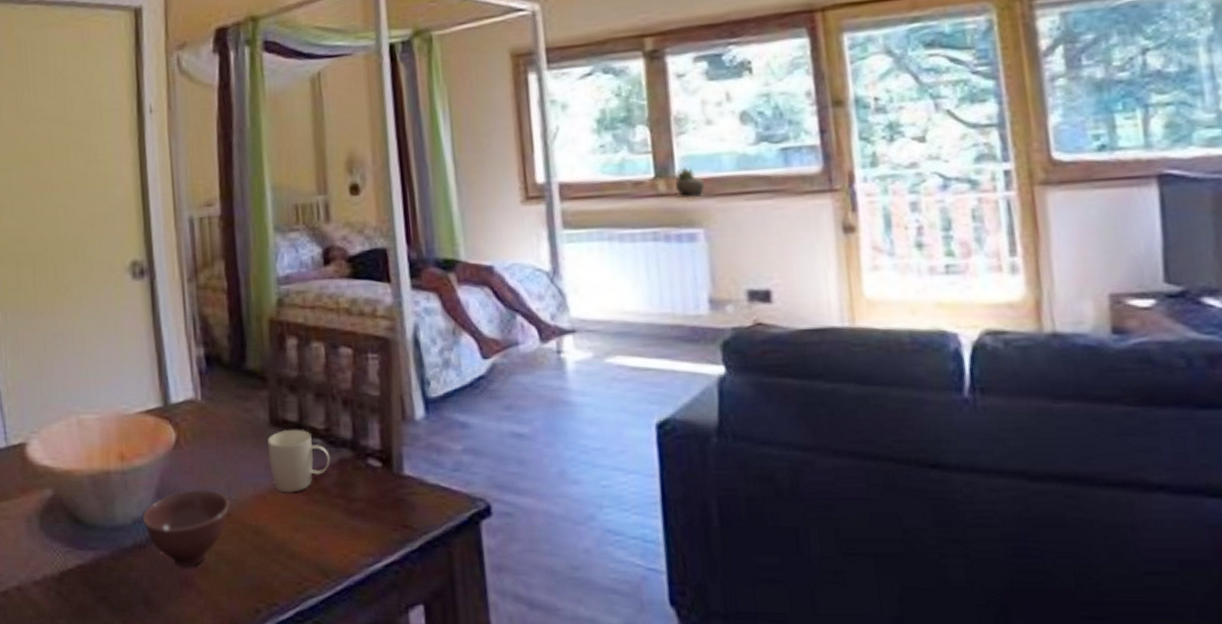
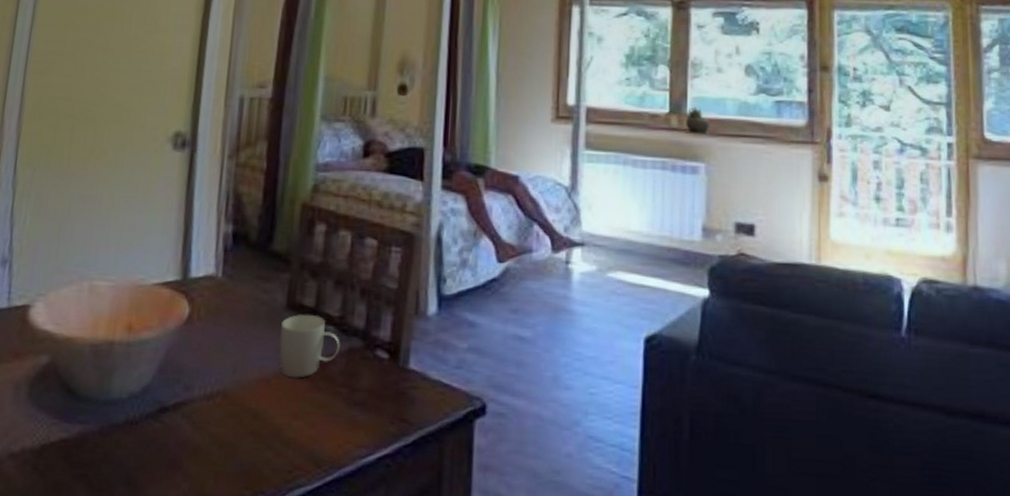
bowl: present [142,490,230,568] -> none [139,368,233,449]

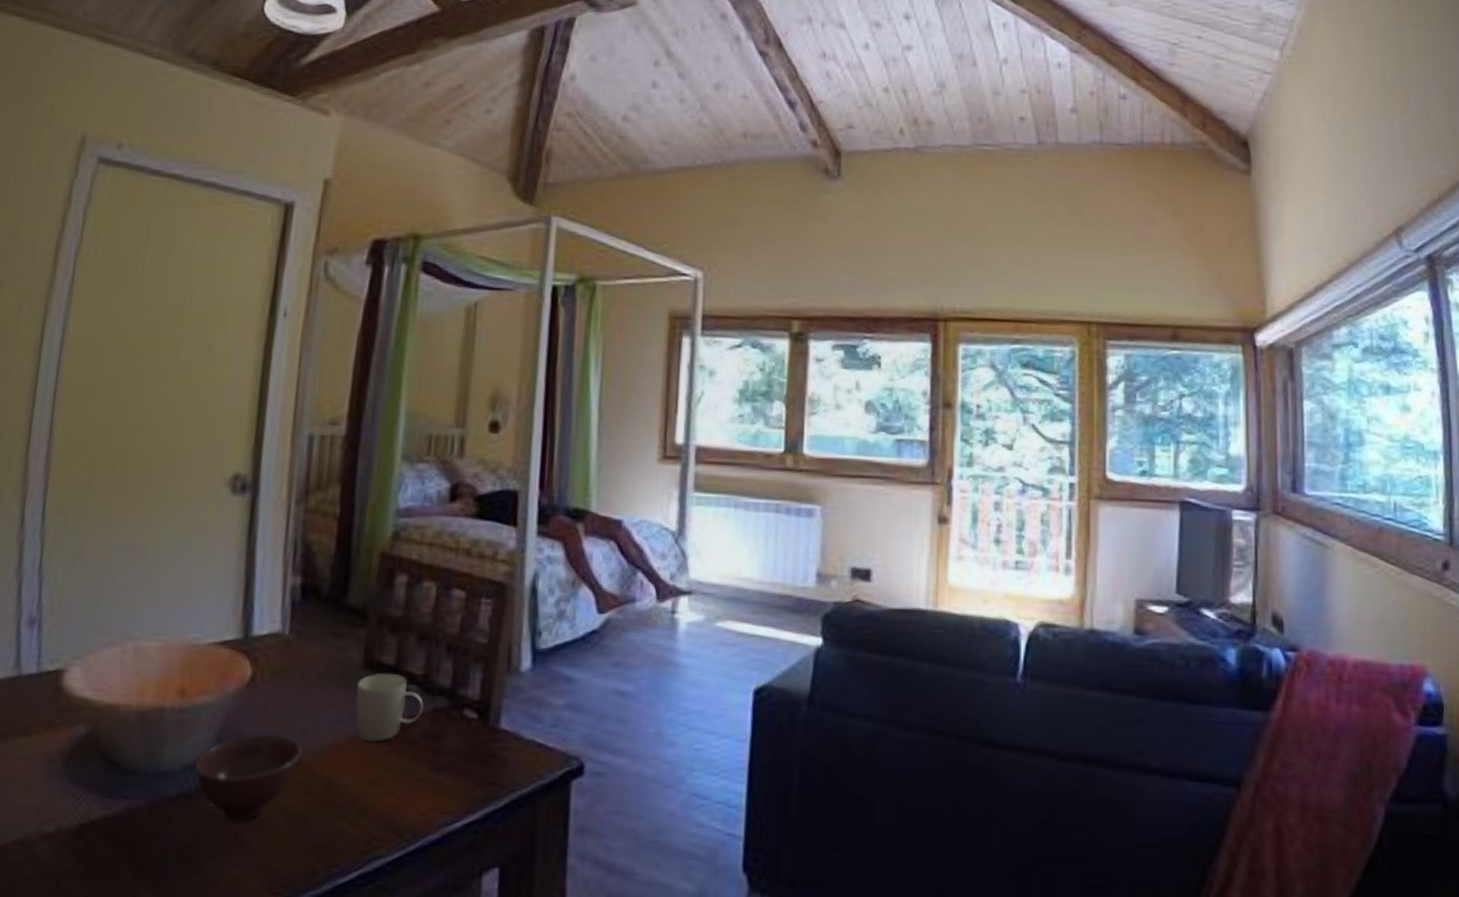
bowl: none [139,368,233,449] -> present [194,734,302,823]
succulent plant: present [685,106,711,135] -> none [800,445,828,476]

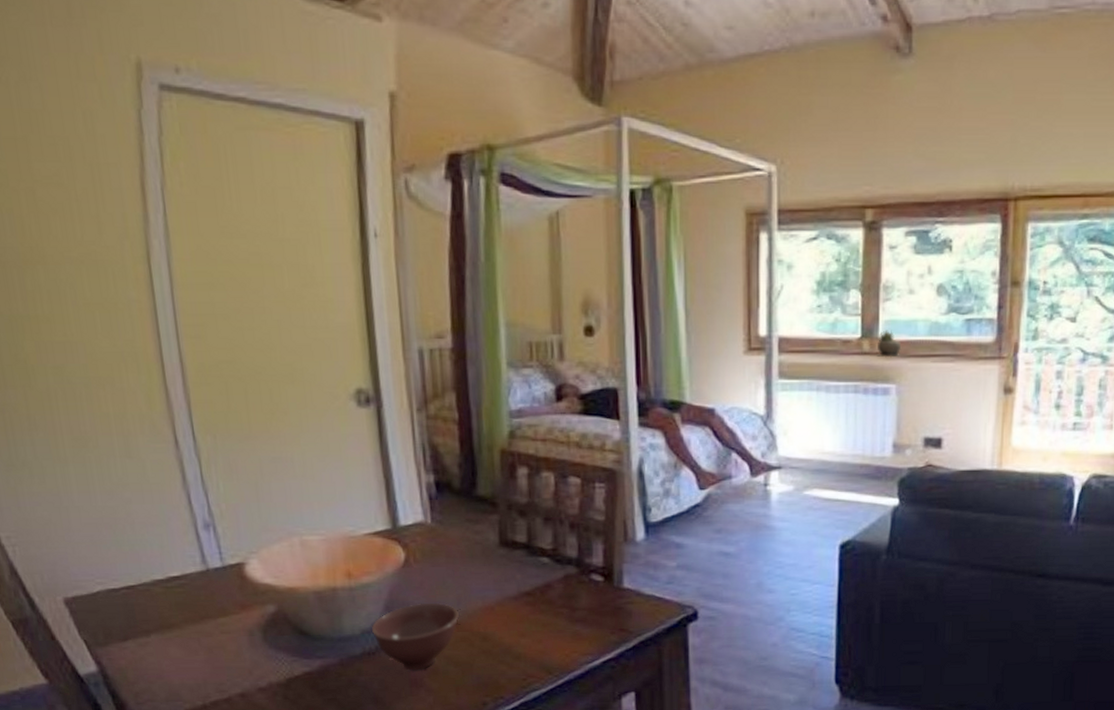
mug: present [355,672,424,742] -> none [497,549,556,604]
succulent plant: none [800,445,828,476] -> present [876,330,902,358]

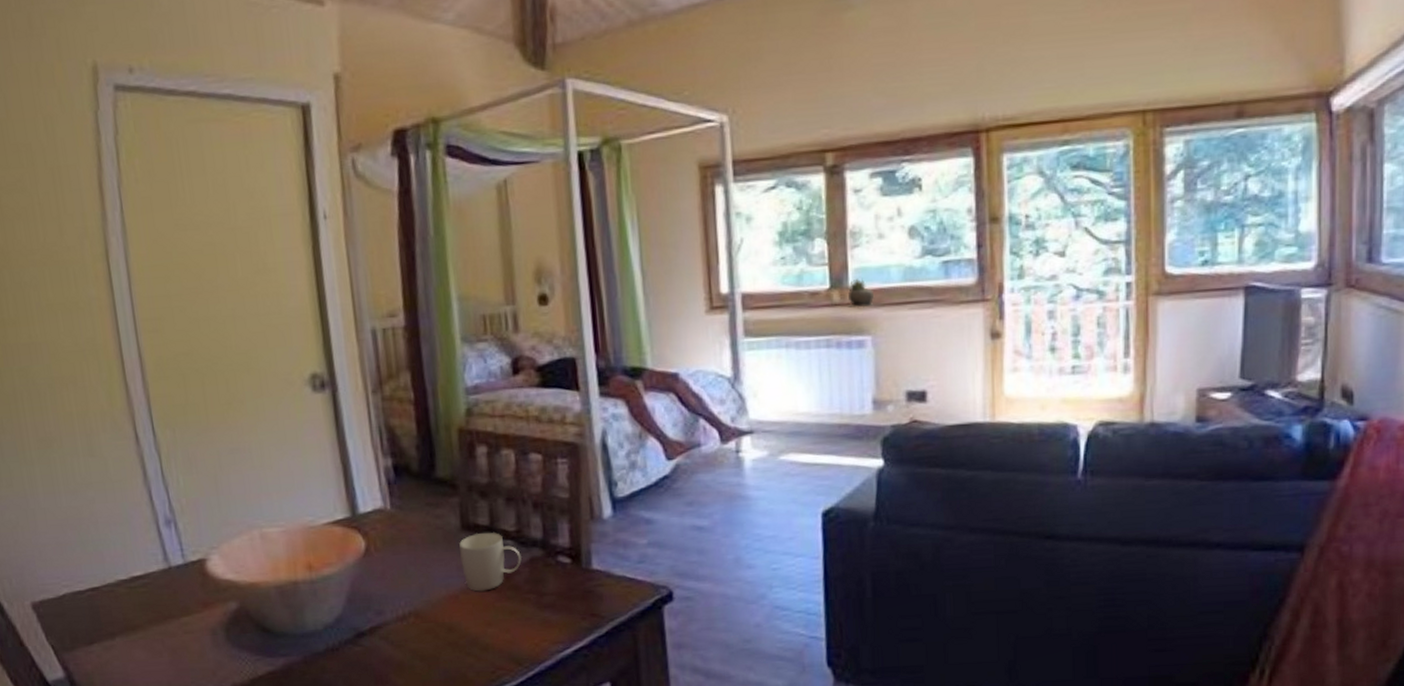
bowl: present [371,603,459,671] -> none [333,593,423,667]
mug: none [497,549,556,604] -> present [459,532,522,592]

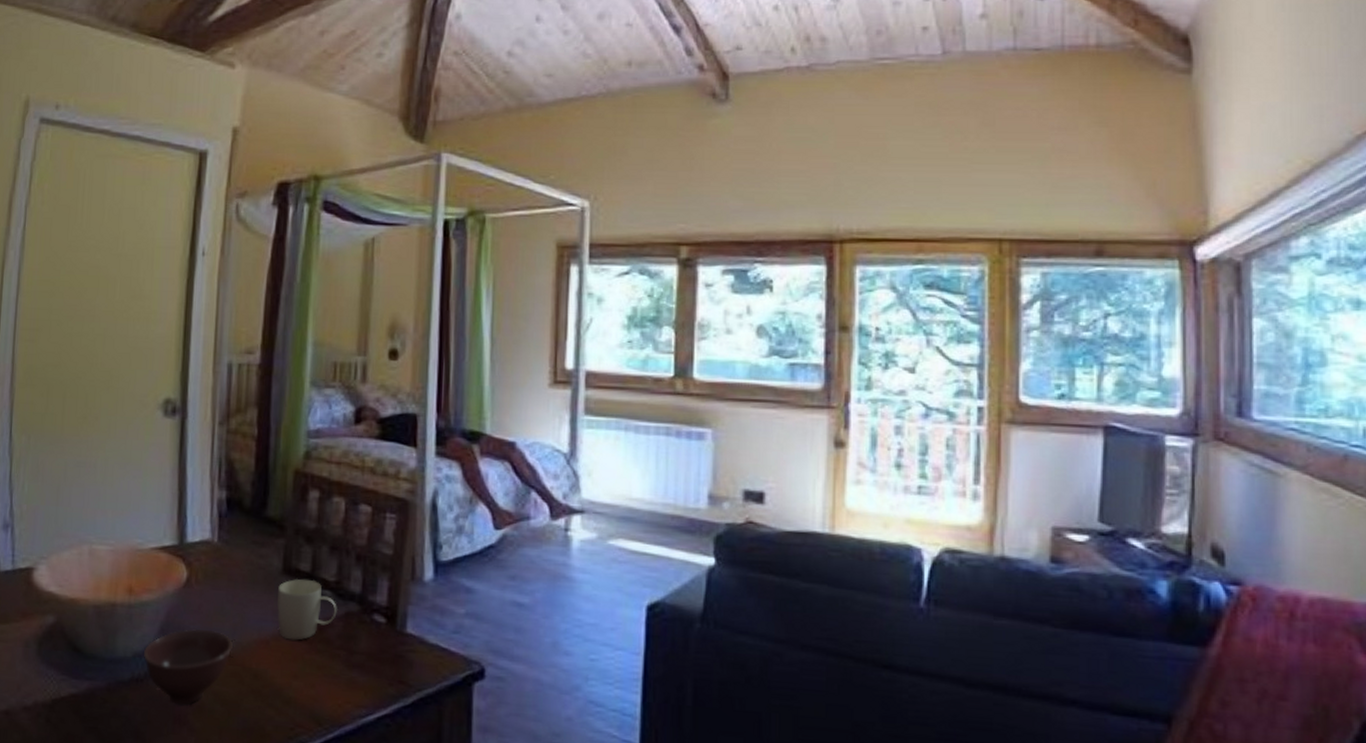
bowl: none [333,593,423,667] -> present [143,629,233,706]
succulent plant: present [847,278,875,308] -> none [690,370,718,400]

